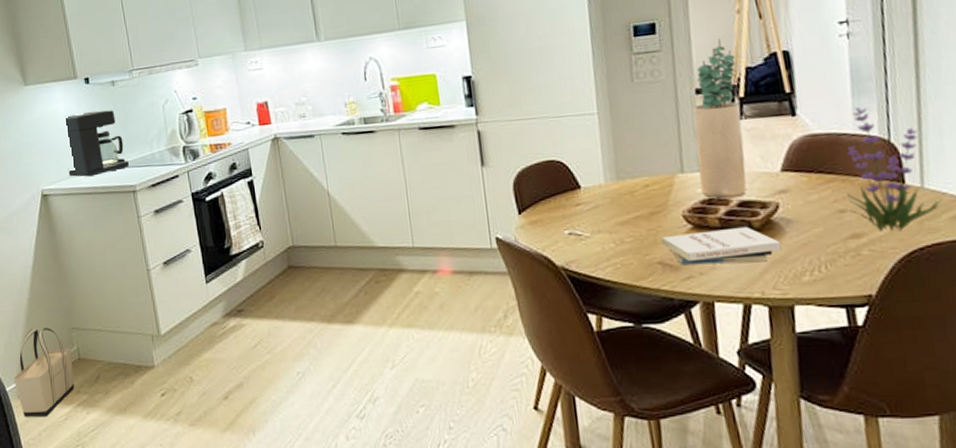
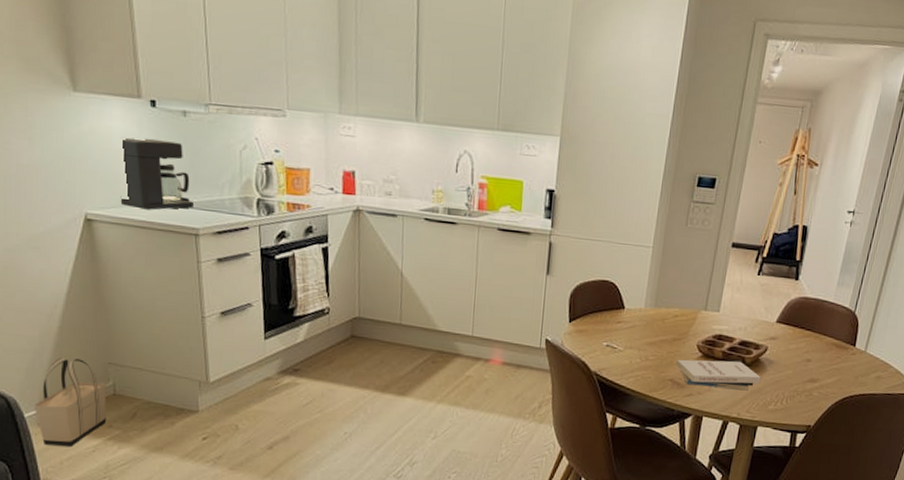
vase: present [693,38,747,199] -> none [715,204,768,338]
plant: present [846,106,943,232] -> none [812,281,875,382]

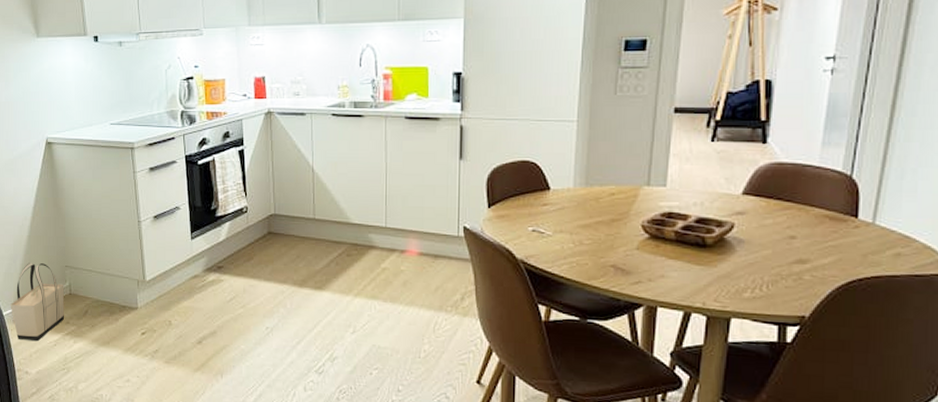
coffee maker: present [120,137,195,210] -> none [72,68,130,130]
books: present [676,359,761,391] -> none [618,241,729,276]

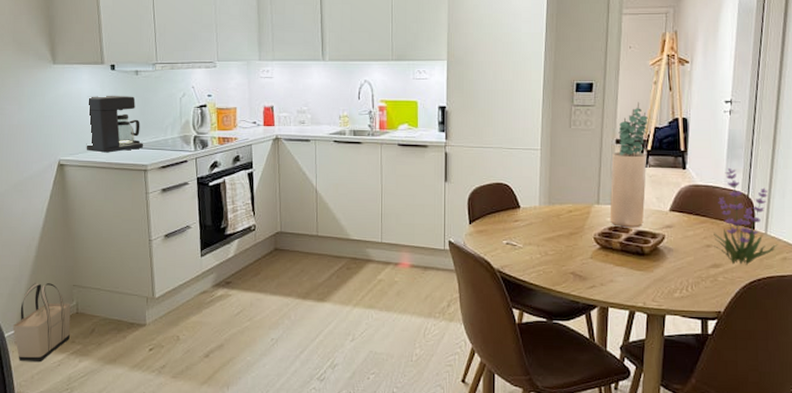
coffee maker: none [72,68,130,130] -> present [86,95,144,153]
vase: none [663,61,718,214] -> present [609,102,648,228]
plant: none [797,141,890,261] -> present [711,167,778,265]

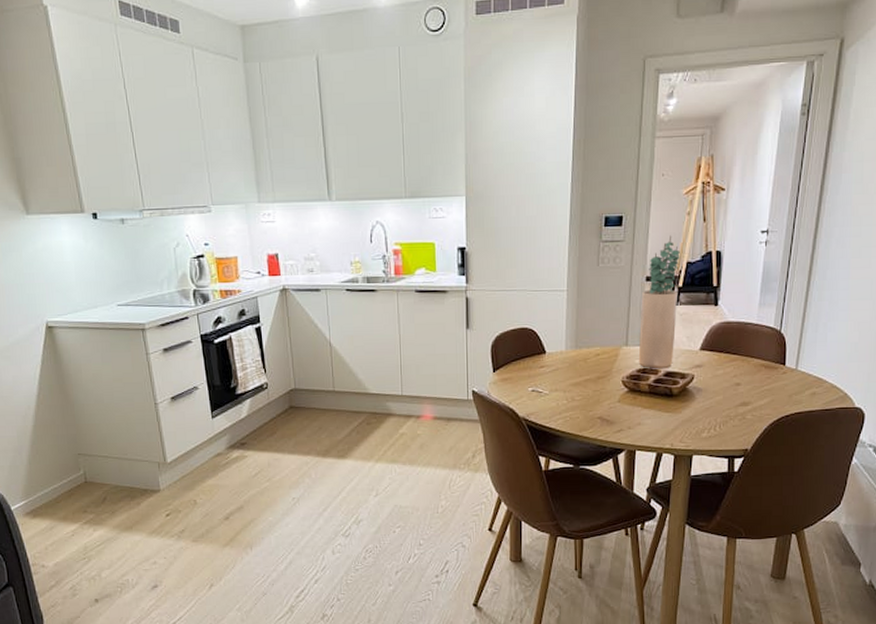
shopping bag: present [12,283,71,361] -> none [18,453,81,533]
coffee maker: present [86,95,144,153] -> none [72,247,139,312]
plant: present [711,167,778,265] -> none [741,302,808,402]

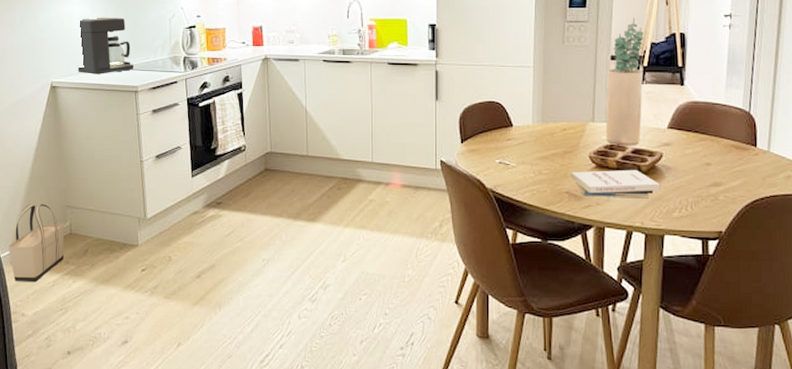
shopping bag: none [18,453,81,533] -> present [8,204,65,282]
coffee maker: none [72,247,139,312] -> present [77,17,135,74]
books: none [604,392,691,421] -> present [571,169,660,199]

